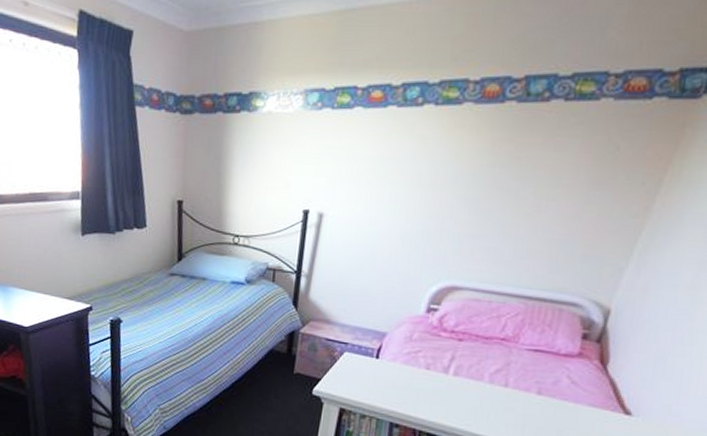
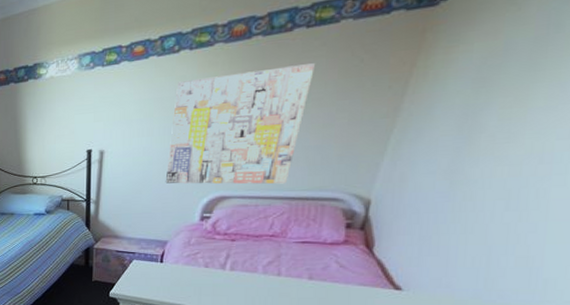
wall art: none [391,141,571,280] -> present [165,63,316,184]

